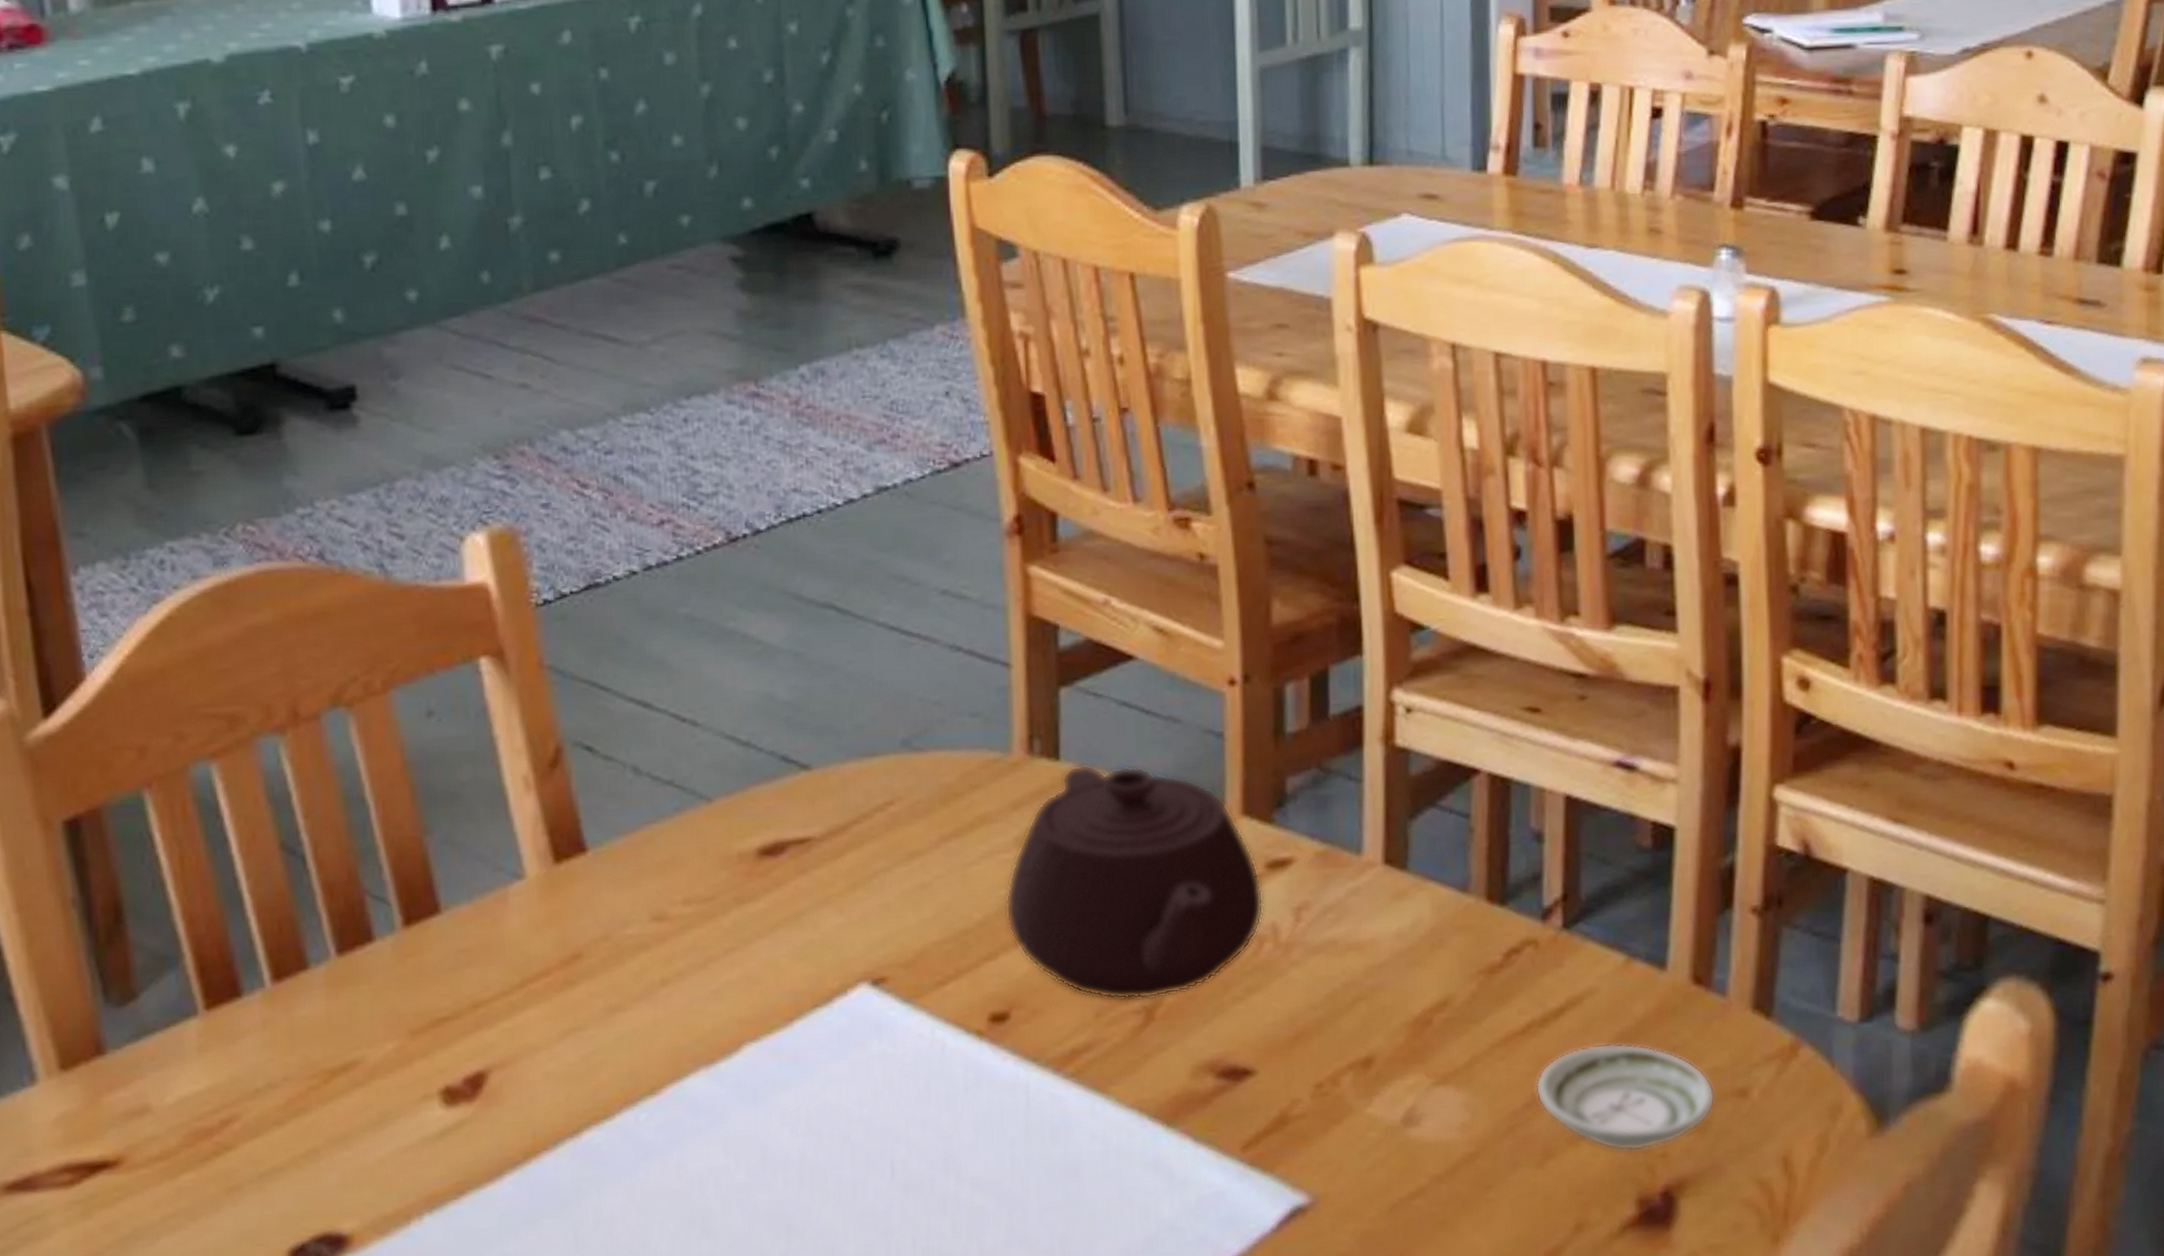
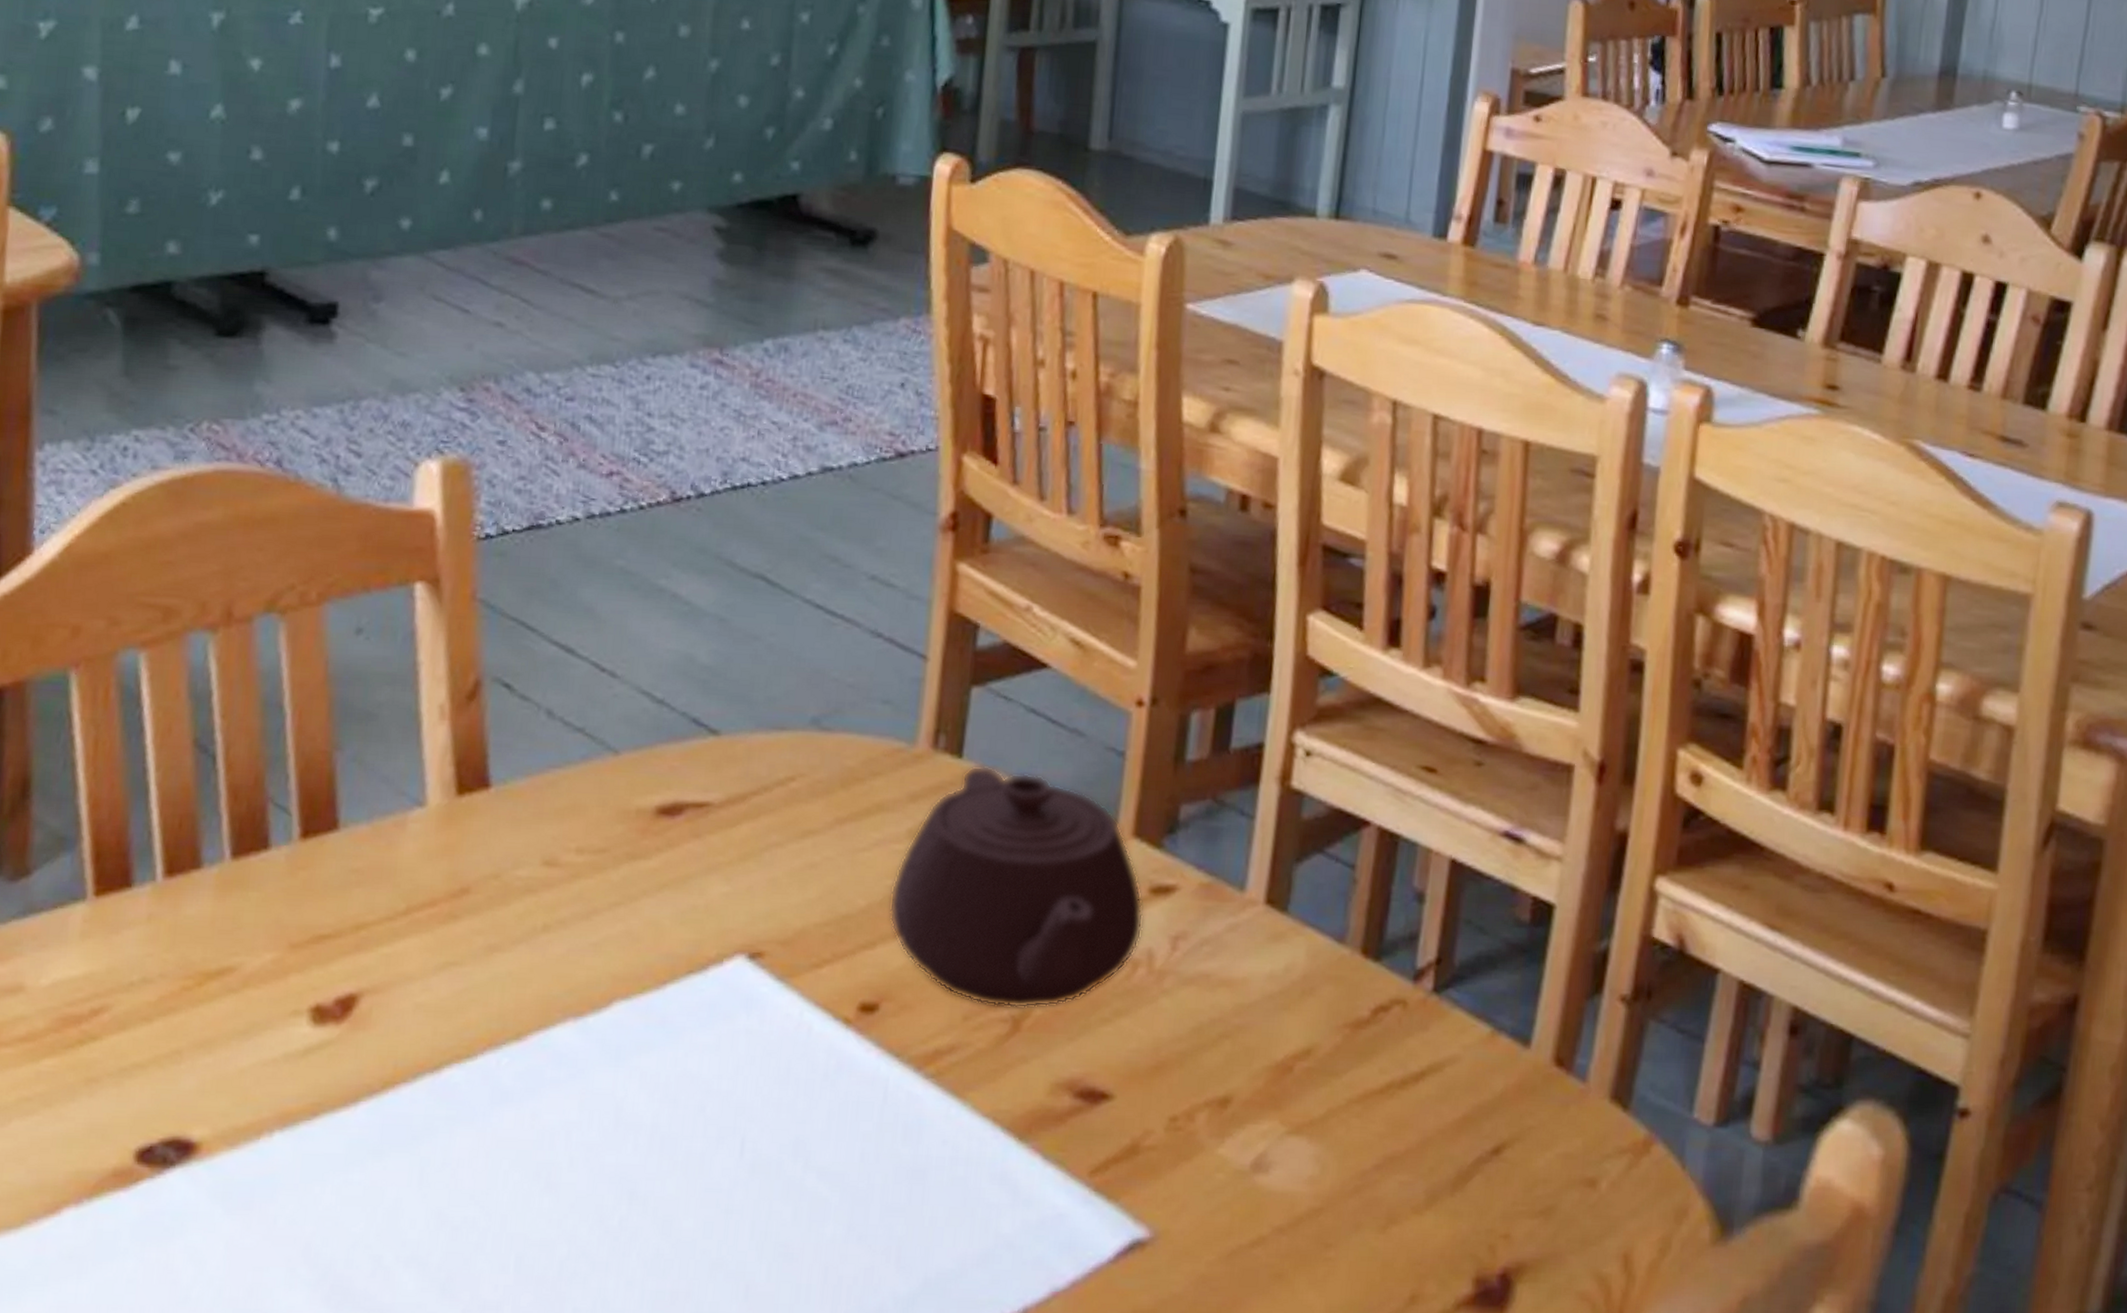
saucer: present [1535,1043,1715,1151] -> none [1386,1114,1564,1228]

